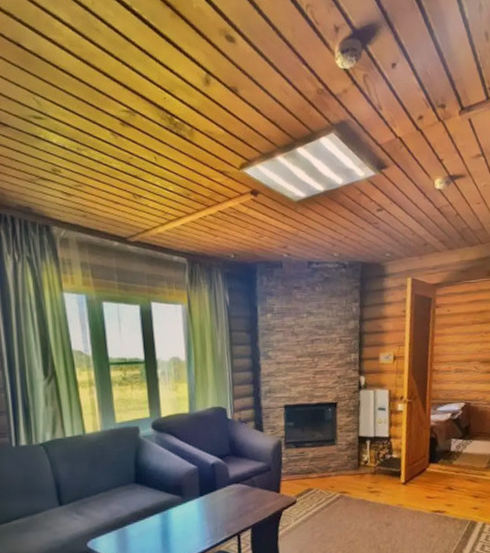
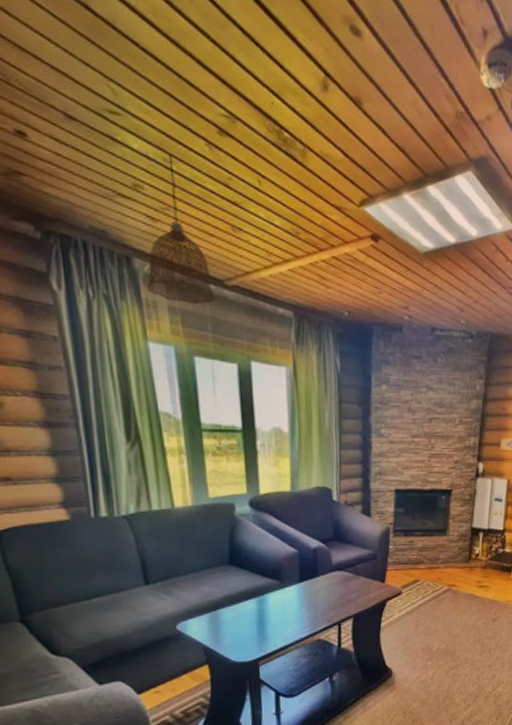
pendant lamp: none [62,144,121,259] -> present [146,154,216,305]

